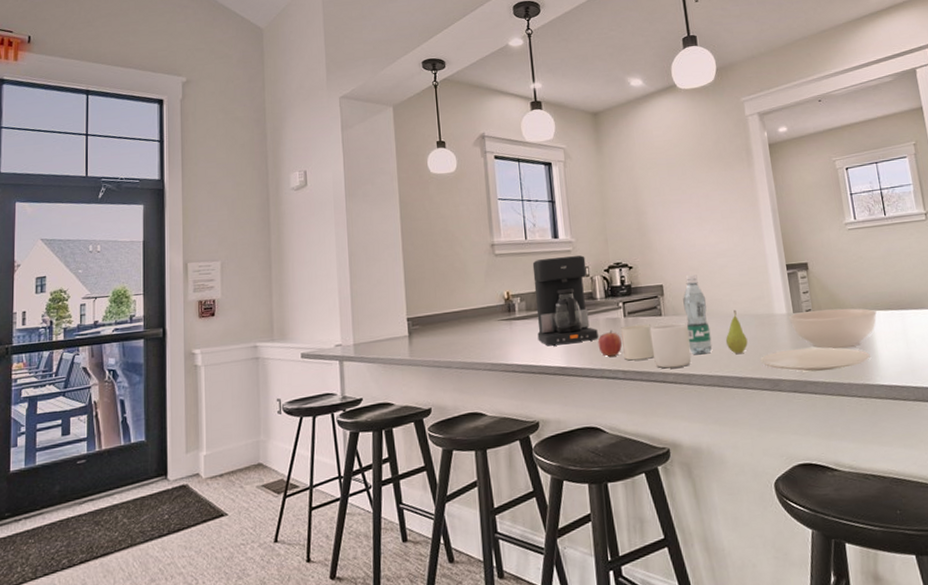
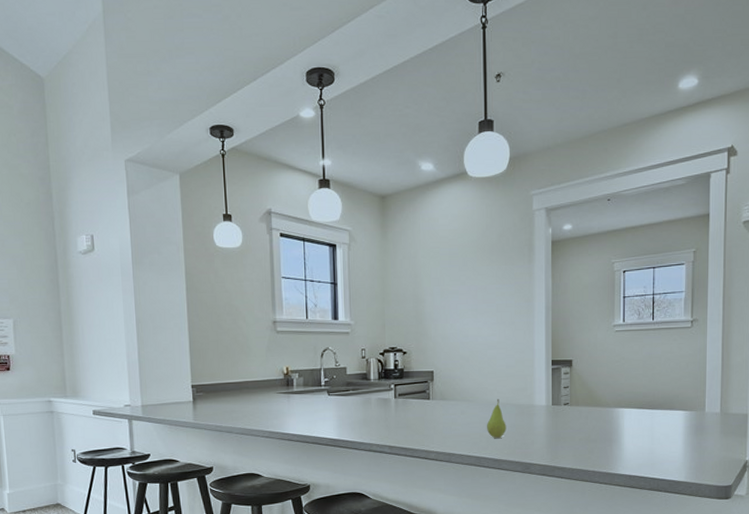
coffee maker: present [532,255,599,346] -> none [312,338,369,420]
fruit: present [598,330,623,357] -> none [368,409,391,433]
mug: present [621,324,655,361] -> none [391,405,420,438]
mug: present [649,322,691,369] -> none [417,407,454,447]
bottle: present [683,274,712,355] -> none [451,364,474,437]
plate: present [760,347,870,372] -> none [516,437,616,458]
bowl: present [789,308,877,349] -> none [547,404,629,440]

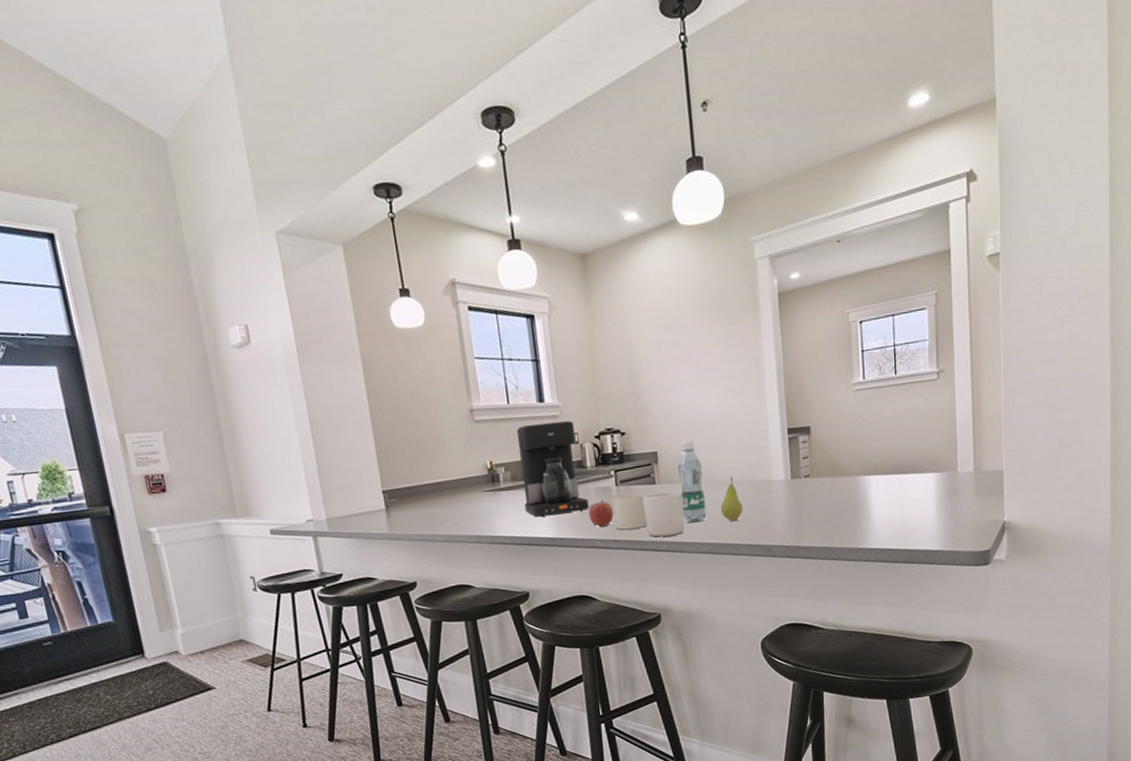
coffee maker: none [312,338,369,420] -> present [516,421,589,517]
fruit: none [368,409,391,433] -> present [588,499,614,527]
mug: none [391,405,420,438] -> present [612,493,648,530]
mug: none [417,407,454,447] -> present [642,490,685,537]
bottle: none [451,364,474,437] -> present [678,440,707,523]

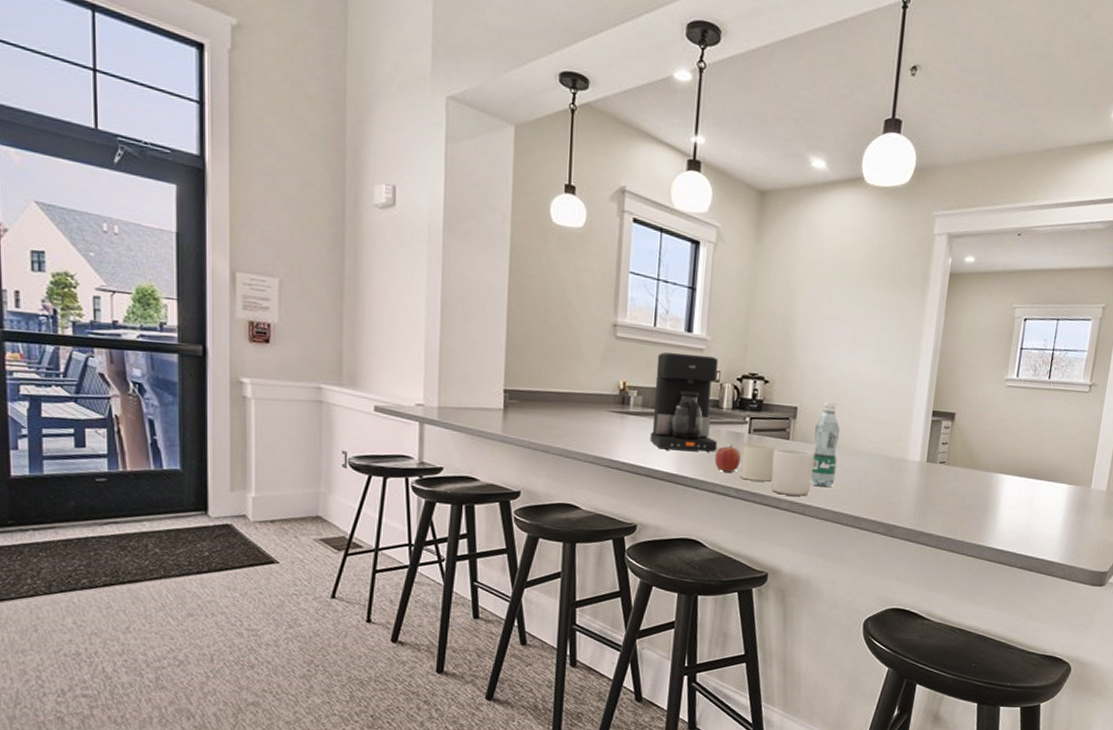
fruit: present [720,476,743,521] -> none [850,447,873,493]

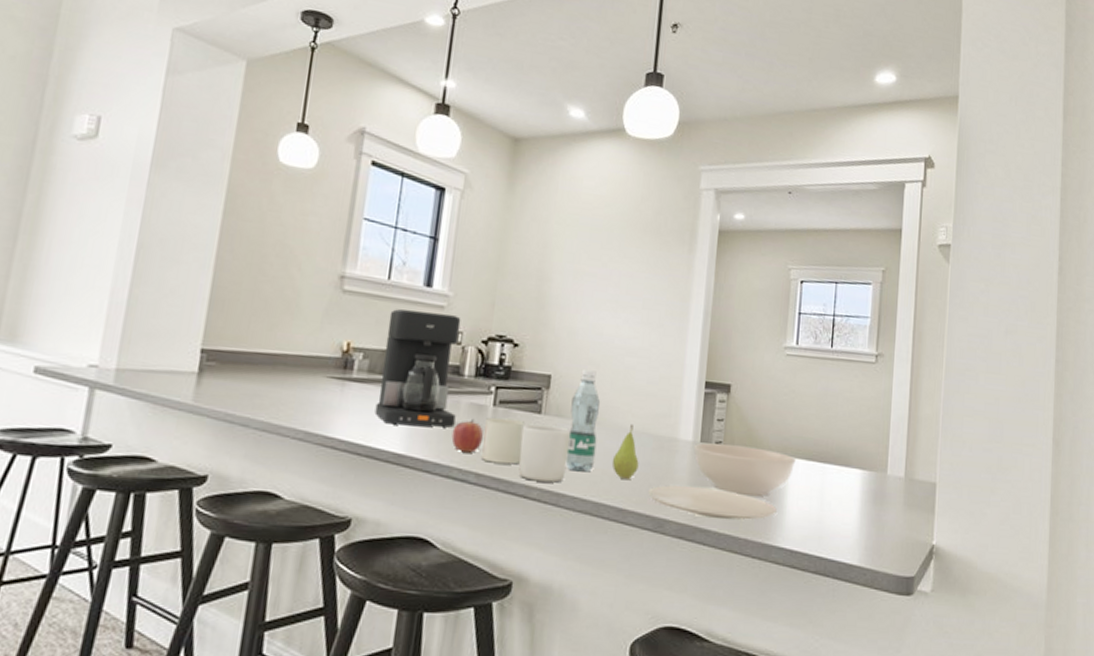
fruit: none [850,447,873,493] -> present [612,423,639,479]
plate: none [880,497,991,526] -> present [648,485,777,520]
bowl: none [920,462,1010,507] -> present [693,442,796,496]

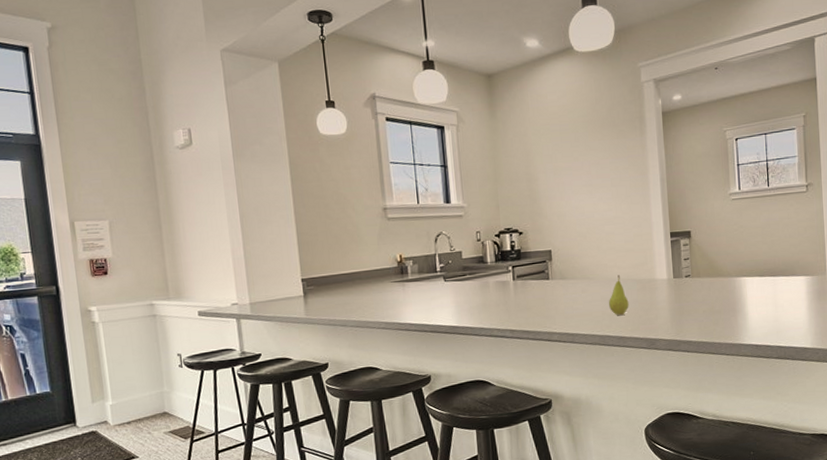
coffee maker: present [374,309,461,428] -> none [424,220,488,307]
fruit: present [451,418,484,453] -> none [487,292,511,317]
mug: present [481,417,526,465] -> none [510,287,541,321]
mug: present [518,423,572,483] -> none [537,286,576,328]
bottle: present [565,370,601,472] -> none [570,241,596,316]
plate: present [648,485,777,520] -> none [639,310,741,332]
bowl: present [693,442,796,496] -> none [669,274,751,312]

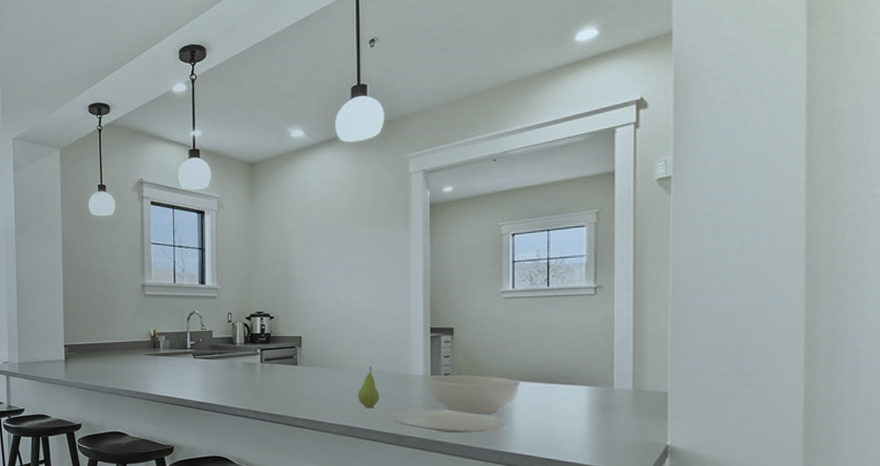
plate: none [639,310,741,332] -> present [390,409,506,433]
bowl: none [669,274,751,312] -> present [425,376,520,413]

